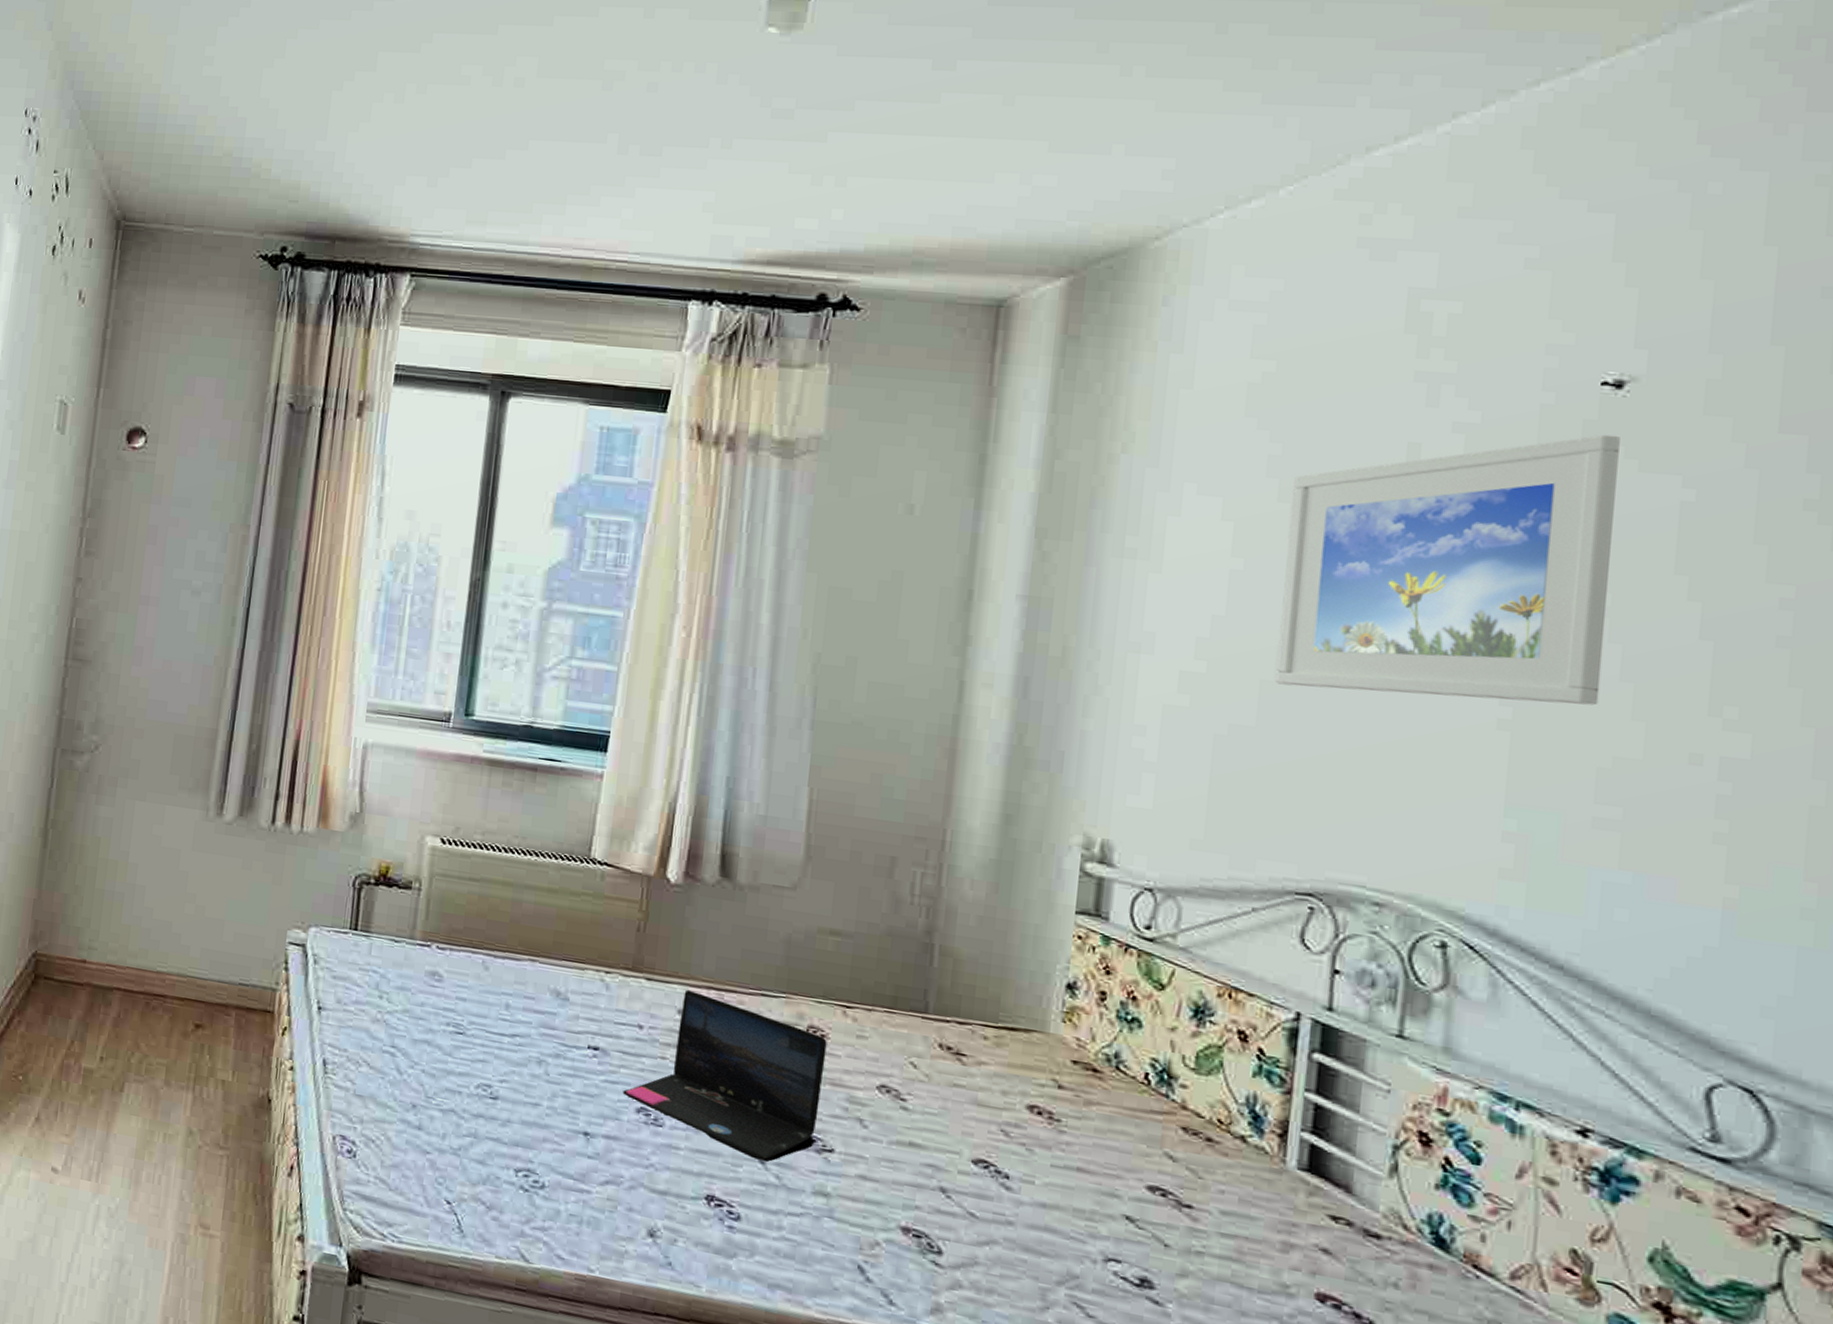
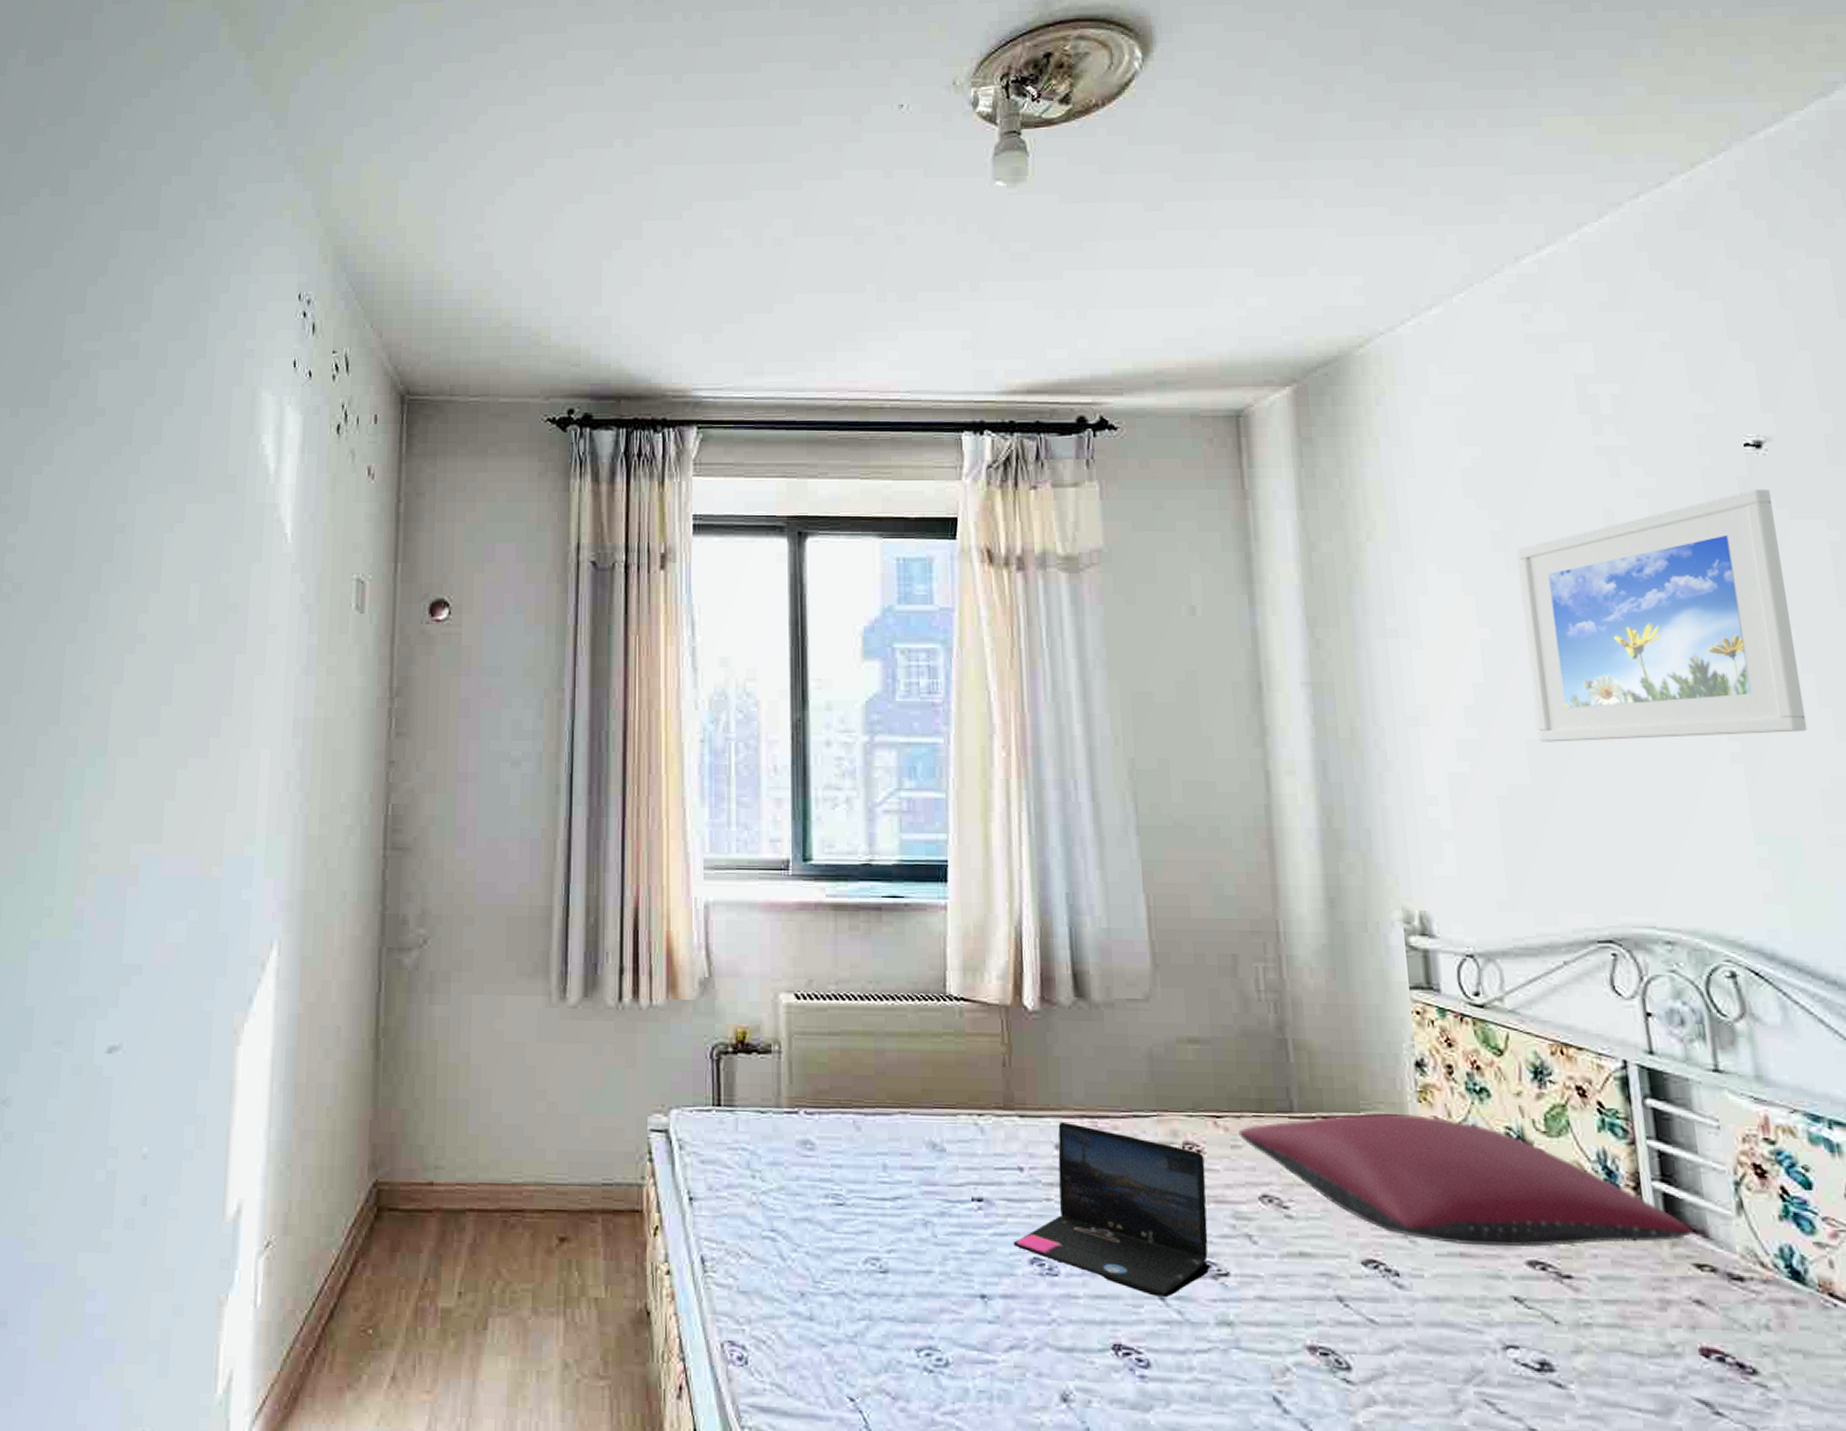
pillow: none [866,1019,1335,1190] -> present [1238,1112,1693,1247]

